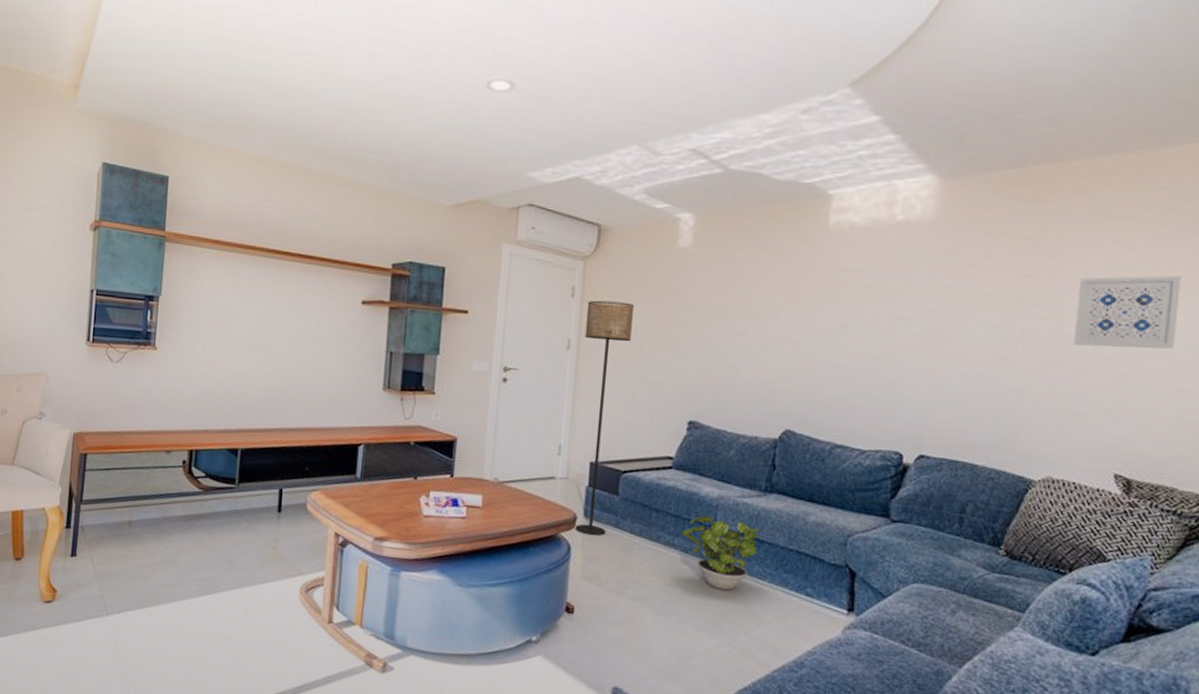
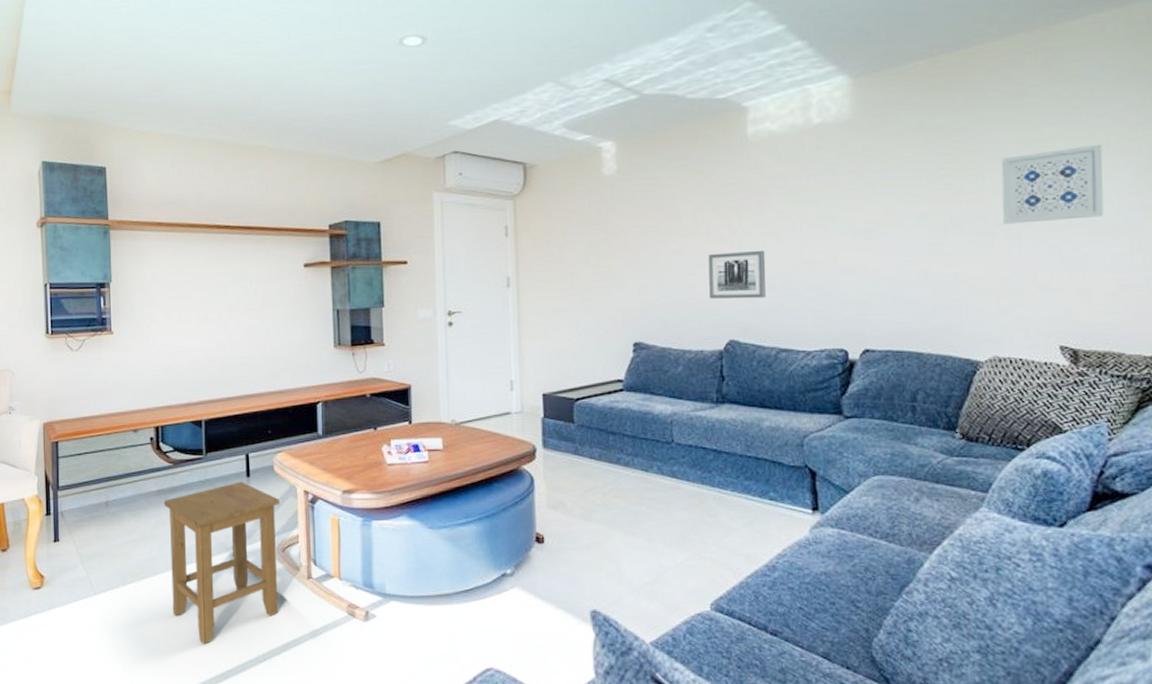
stool: none [185,516,309,679] -> present [163,481,280,645]
floor lamp: present [575,300,635,536] -> none [521,235,569,465]
potted plant: present [681,515,761,590] -> none [639,432,717,503]
wall art: none [771,340,832,392] -> present [708,251,766,299]

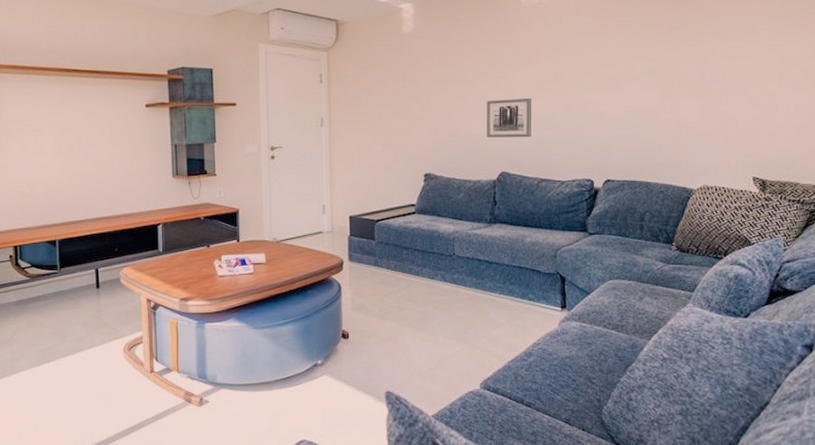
stool: present [163,481,280,645] -> none [22,292,126,430]
wall art: present [1001,144,1104,224] -> none [716,16,793,80]

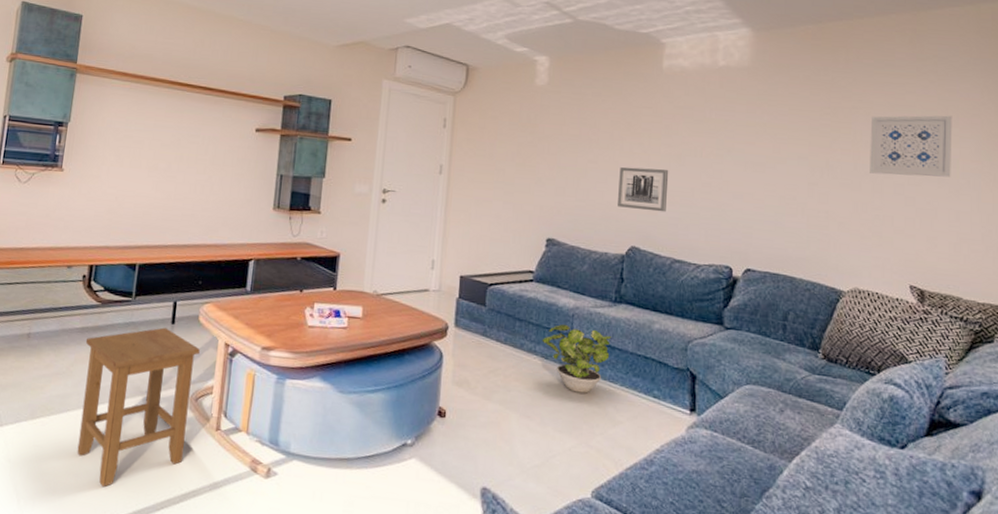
stool: none [22,292,126,430] -> present [77,327,200,488]
potted plant: none [427,247,489,304] -> present [542,324,612,393]
wall art: none [716,16,793,80] -> present [870,115,952,177]

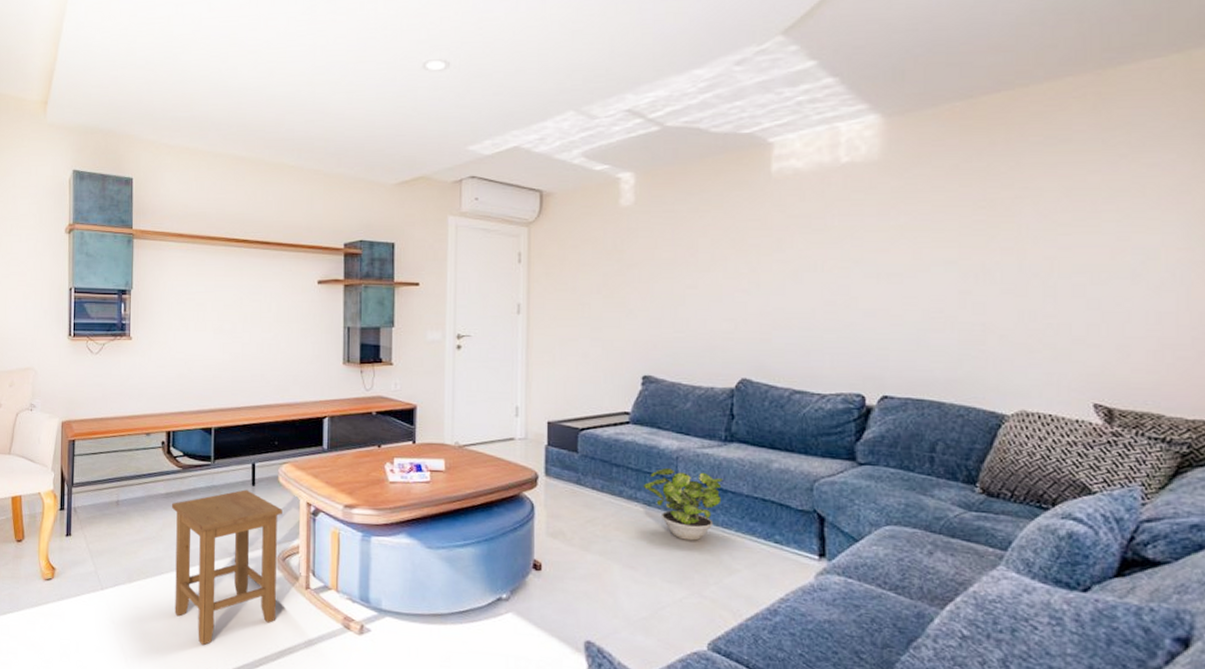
wall art: present [618,167,669,212] -> none [724,290,784,338]
wall art: present [870,115,952,177] -> none [1039,195,1152,274]

